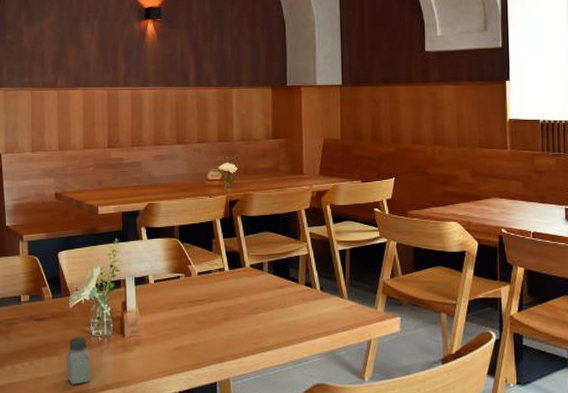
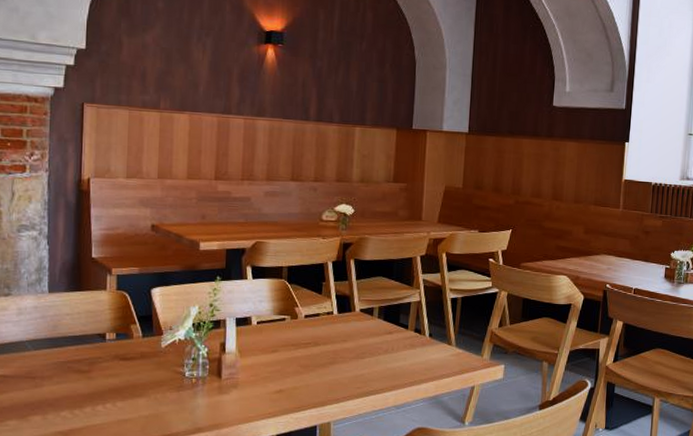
saltshaker: present [66,337,92,385] -> none [154,378,182,427]

